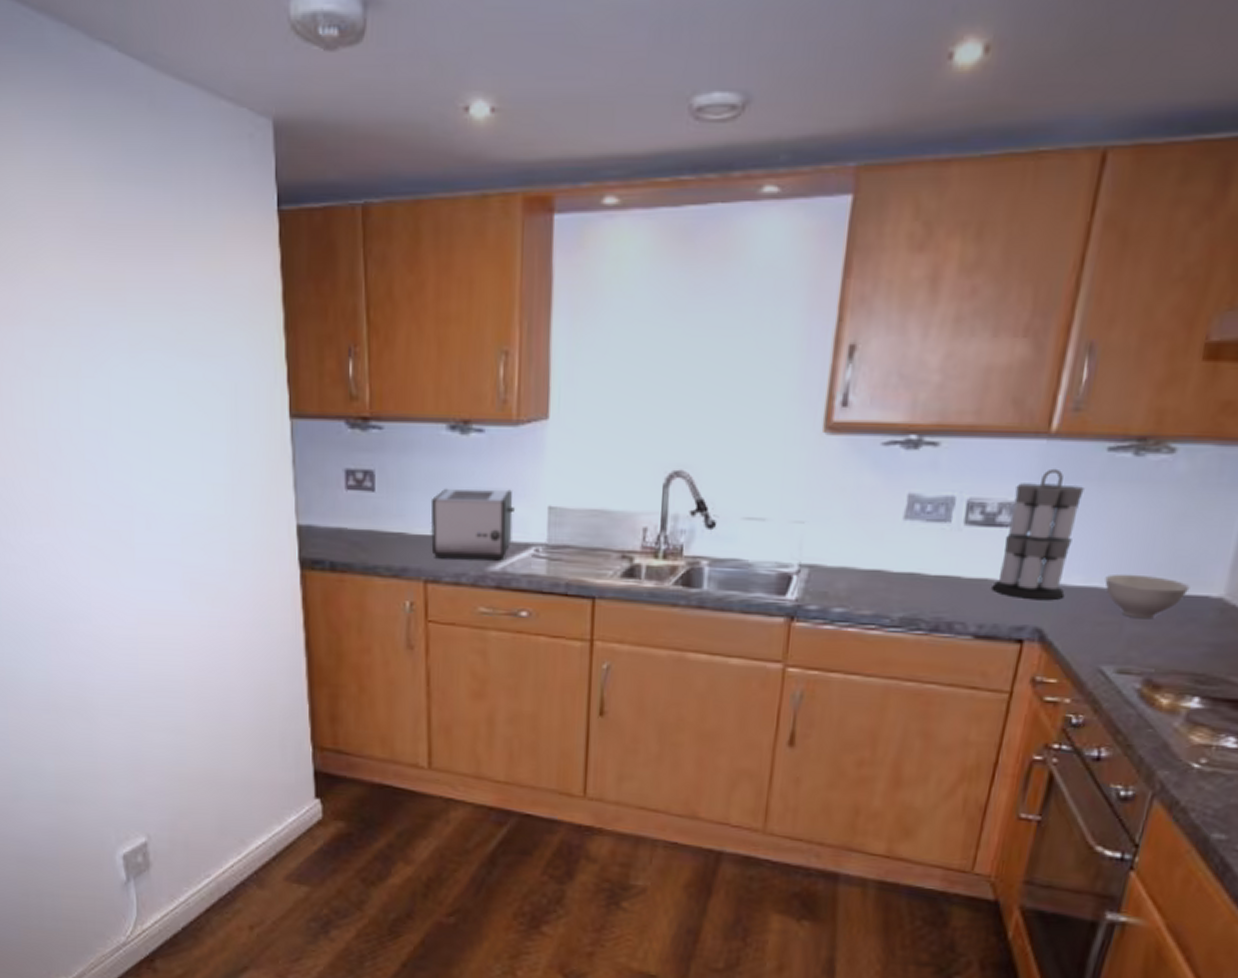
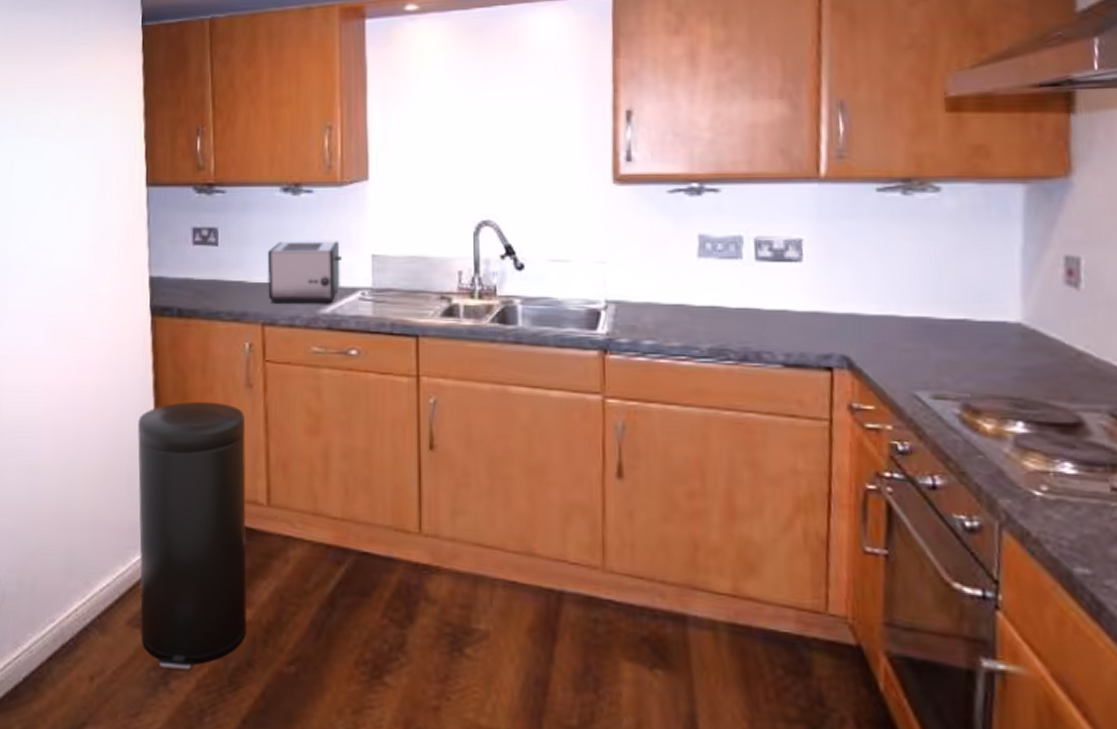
pedal bin: none [290,662,407,922] -> present [138,401,247,671]
spice rack: present [992,468,1084,601] -> none [792,208,865,329]
bowl: present [1105,574,1190,619] -> none [900,302,986,345]

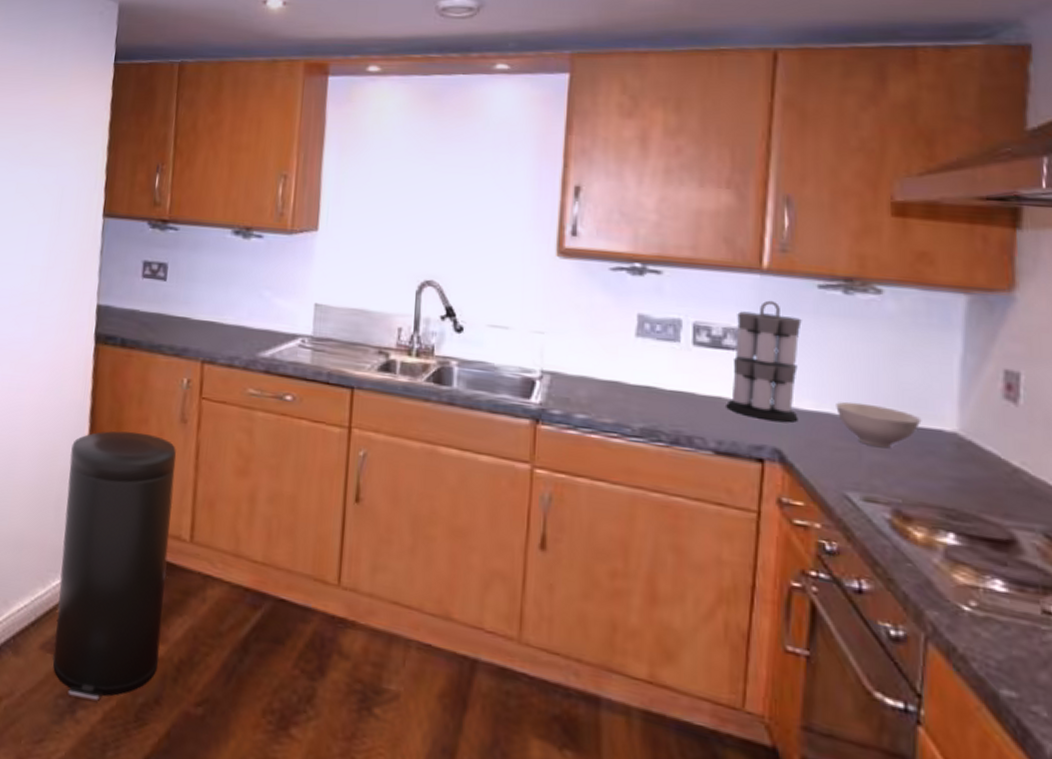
toaster: present [267,241,342,304] -> none [210,283,285,347]
spice rack: none [792,208,865,329] -> present [726,300,802,423]
bowl: none [900,302,986,345] -> present [836,401,922,449]

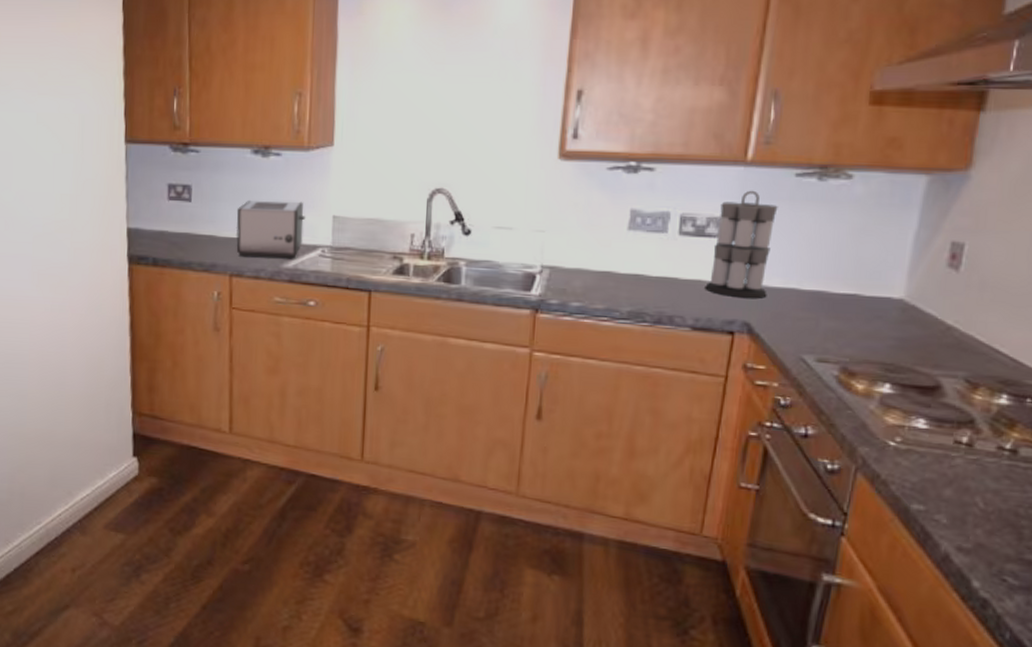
pedal bin: present [53,431,177,702] -> none [115,342,212,567]
toaster: none [210,283,285,347] -> present [236,201,305,258]
bowl: present [836,401,922,449] -> none [801,277,874,316]

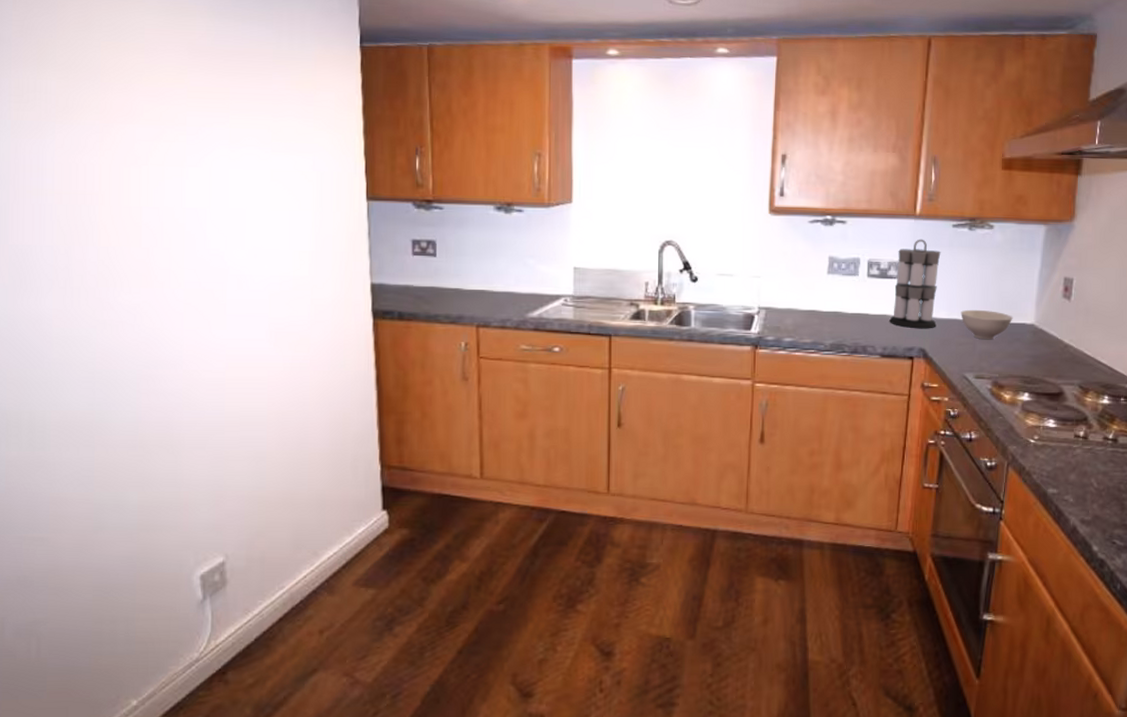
toaster: present [236,201,305,258] -> none [481,255,548,308]
bowl: none [801,277,874,316] -> present [961,309,1013,340]

